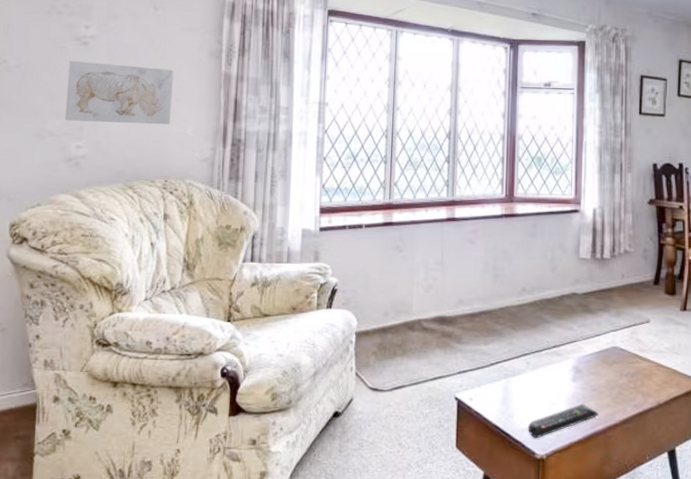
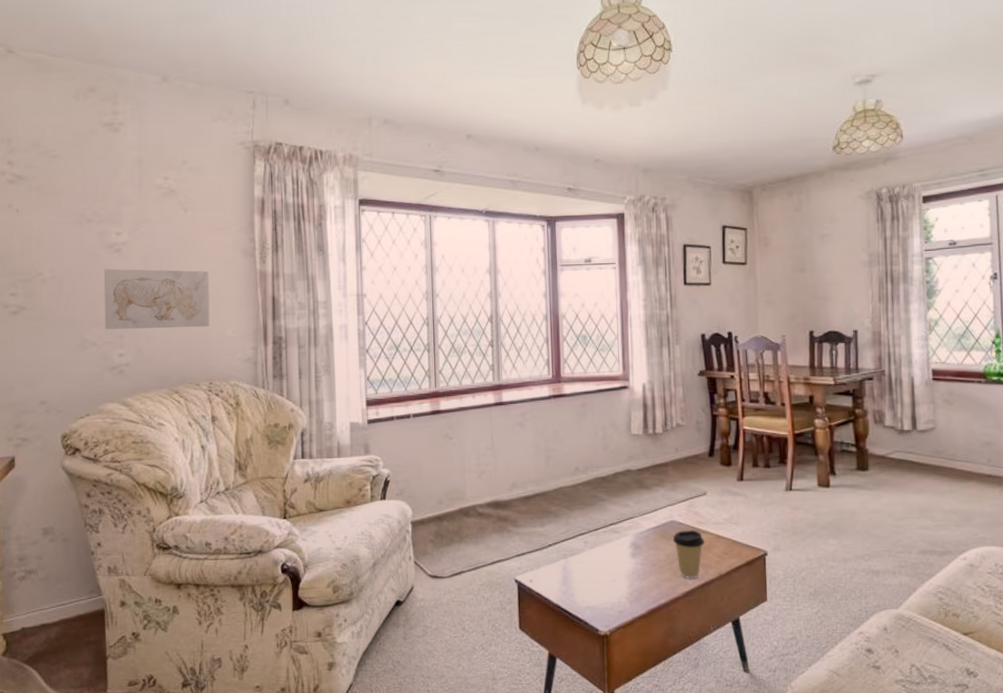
remote control: present [527,404,599,439] -> none [589,579,660,616]
coffee cup: none [613,357,646,406] -> present [672,530,705,579]

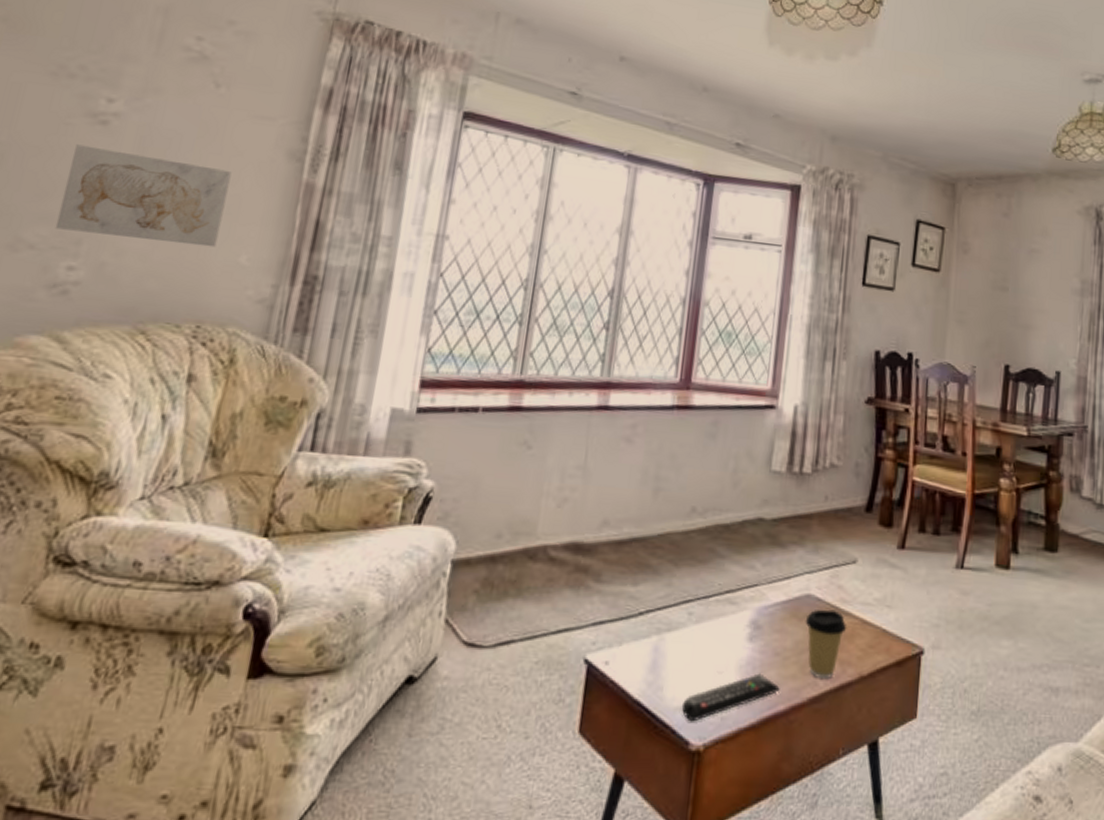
remote control: none [589,579,660,616] -> present [681,673,780,722]

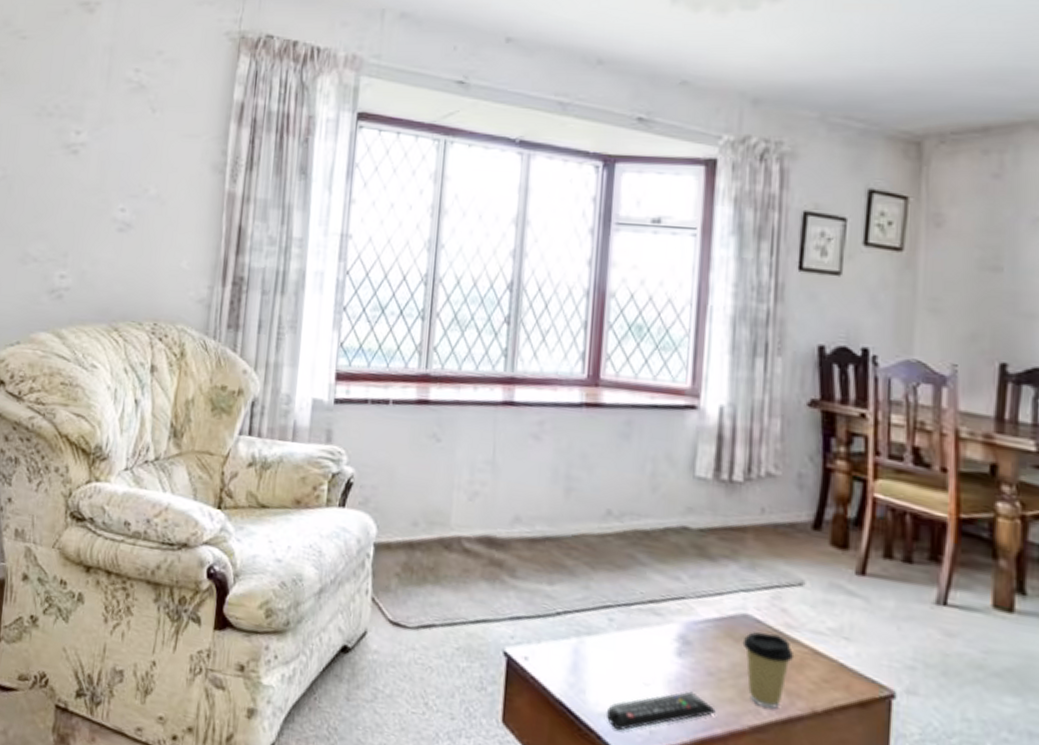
wall art: present [54,144,232,248] -> none [49,172,170,255]

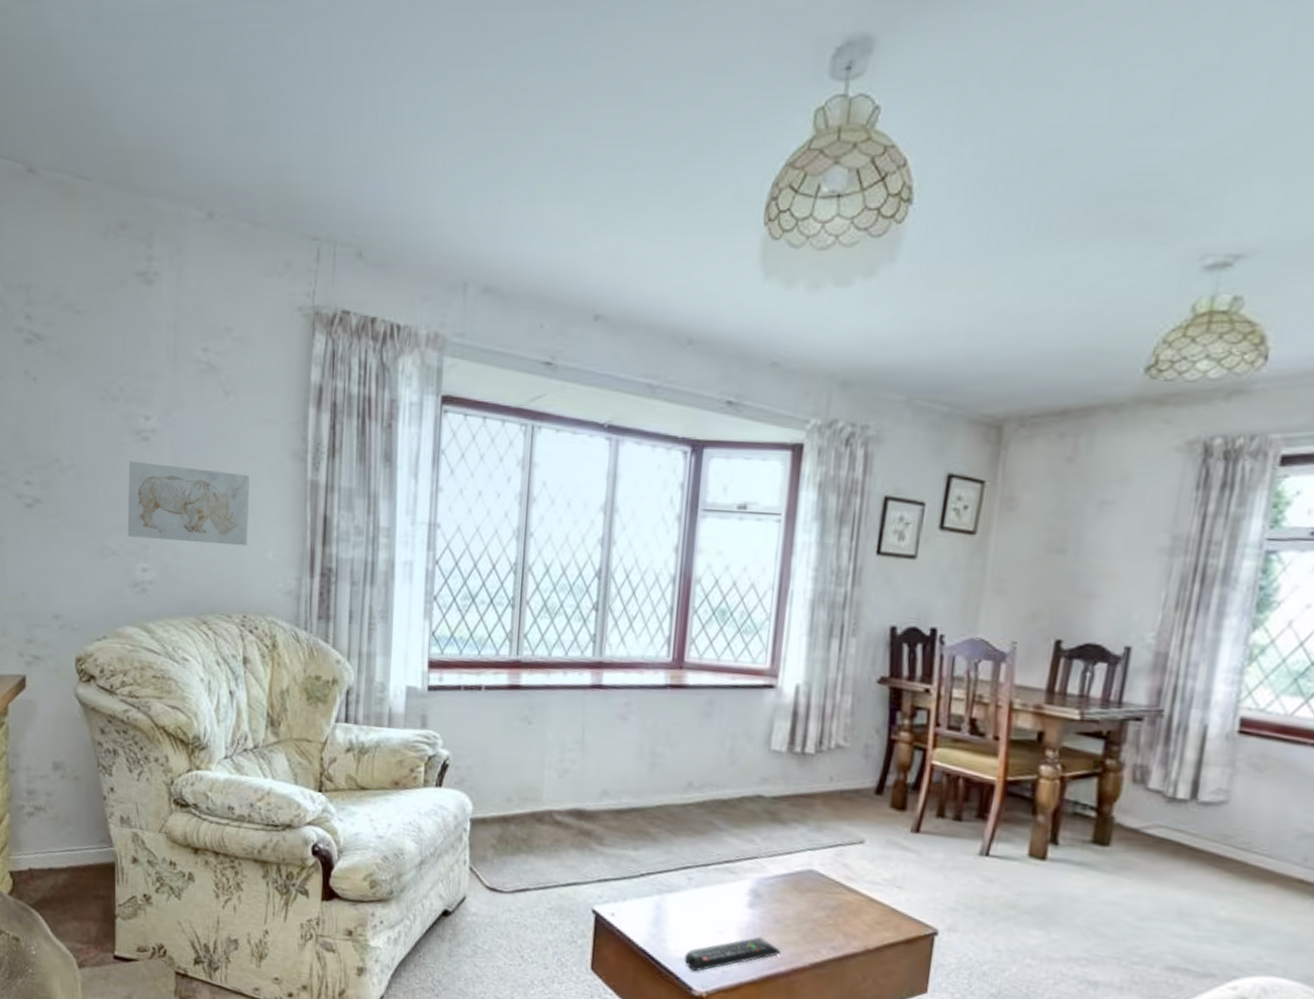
wall art: none [49,172,170,255] -> present [127,461,250,546]
coffee cup: present [742,632,795,709] -> none [807,884,853,948]

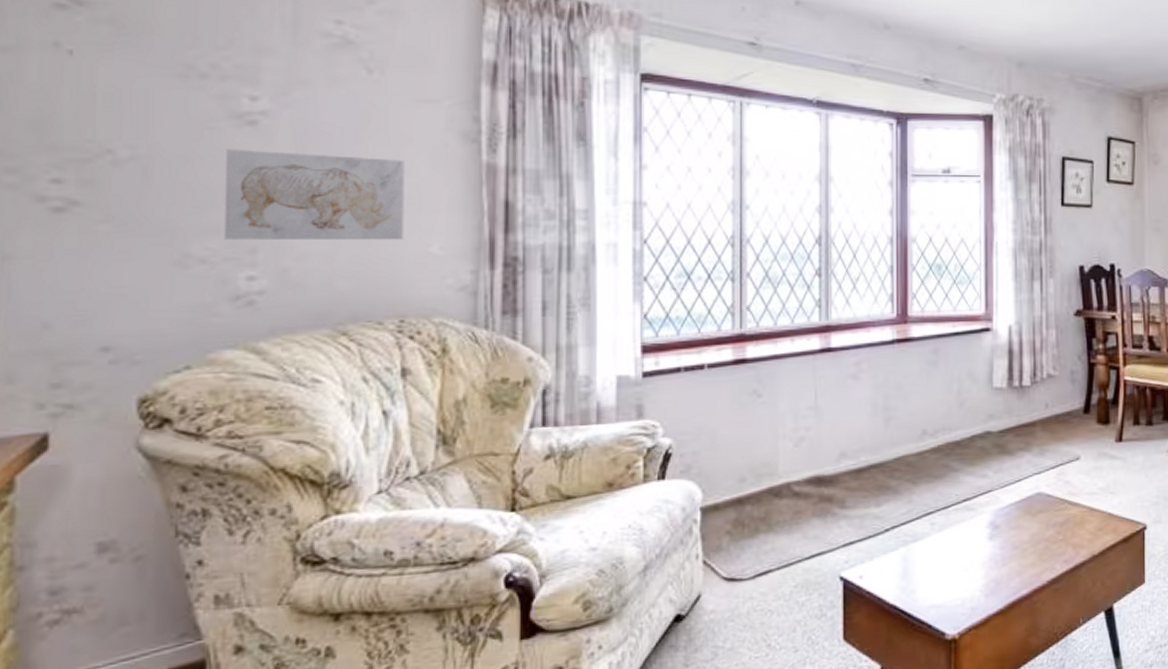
remote control: present [684,936,781,972] -> none [934,566,1022,616]

